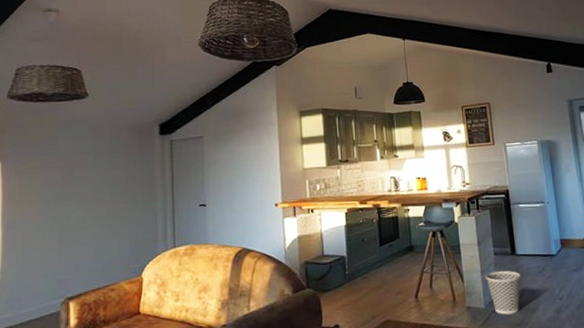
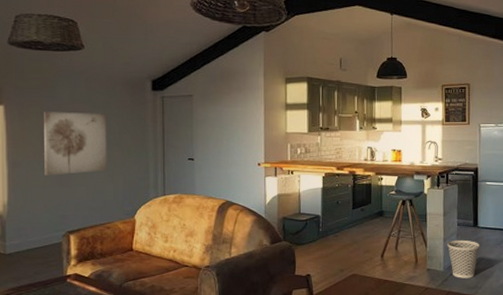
wall art: none [42,163,112,236] -> present [44,111,107,175]

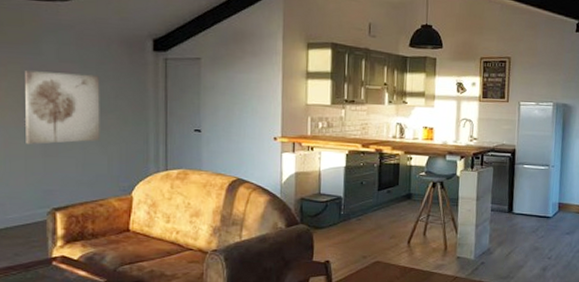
wastebasket: present [446,239,480,278] -> none [478,226,514,268]

